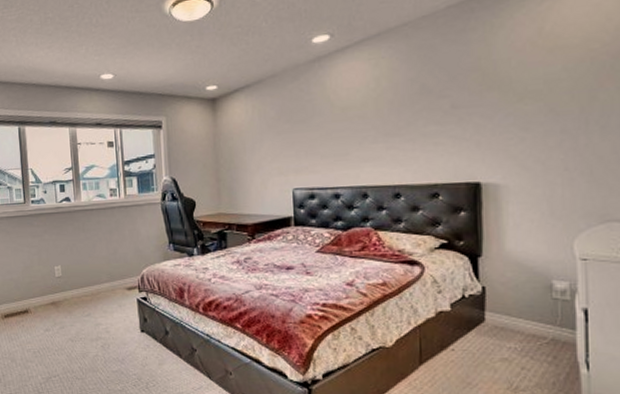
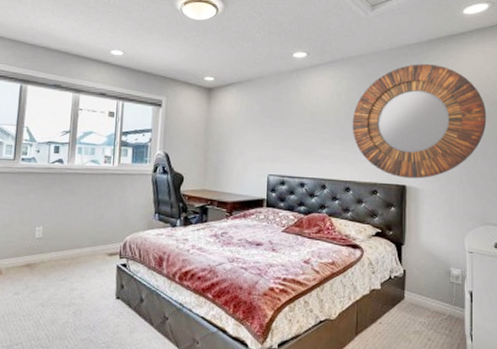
home mirror: none [398,15,607,174] -> present [352,64,487,179]

